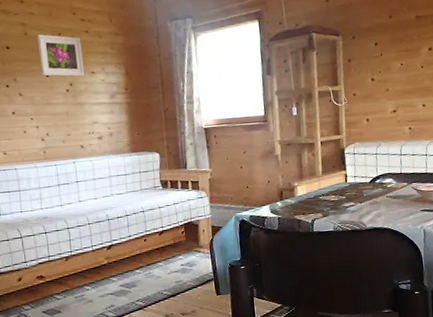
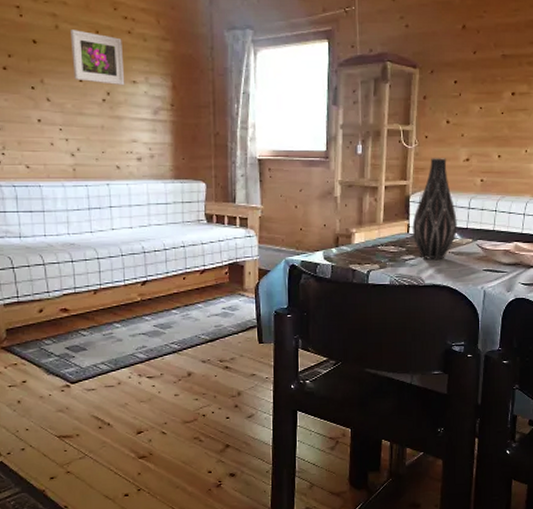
vase: none [349,111,392,205] -> present [412,158,457,259]

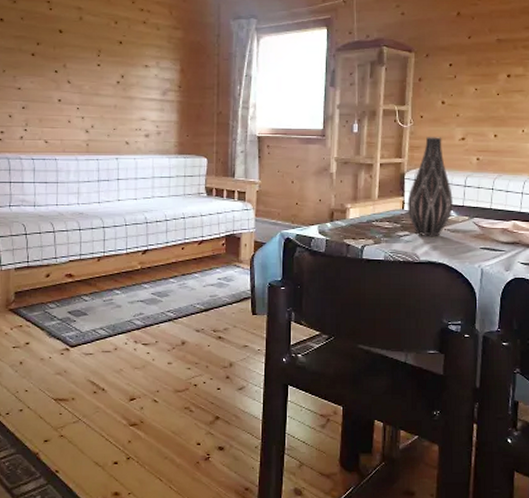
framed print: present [69,30,125,86] -> none [92,21,138,70]

